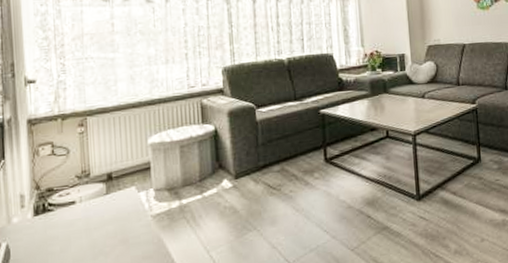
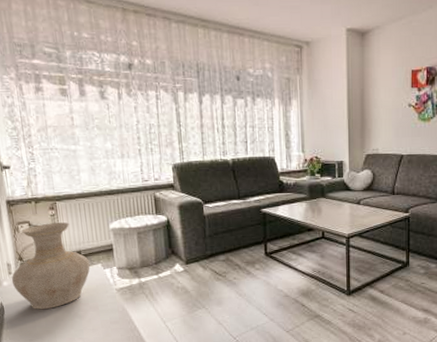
vase: none [23,140,122,250] -> present [11,222,90,310]

